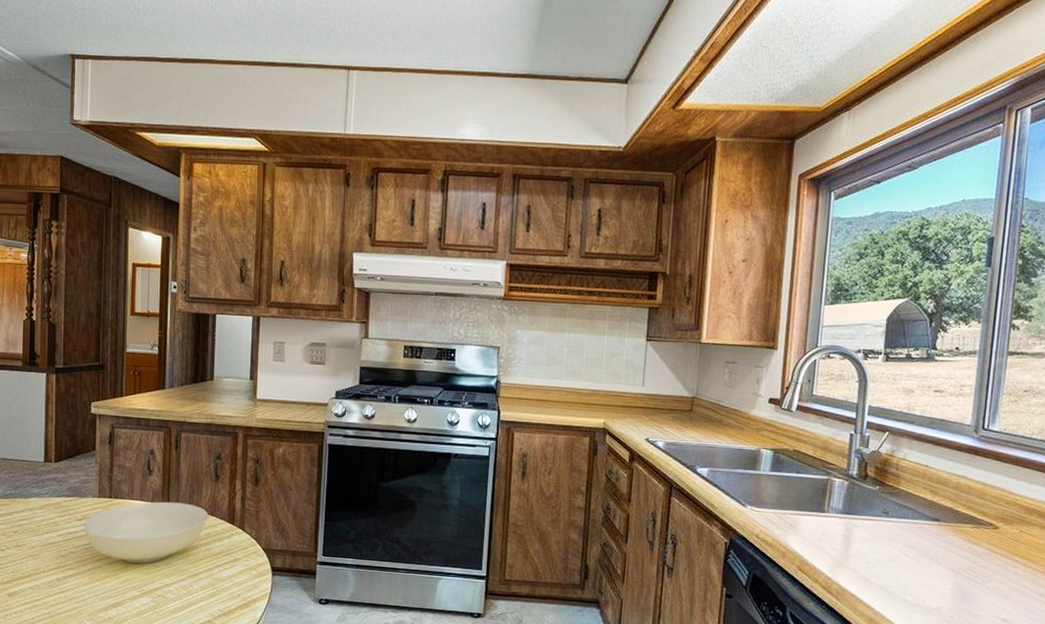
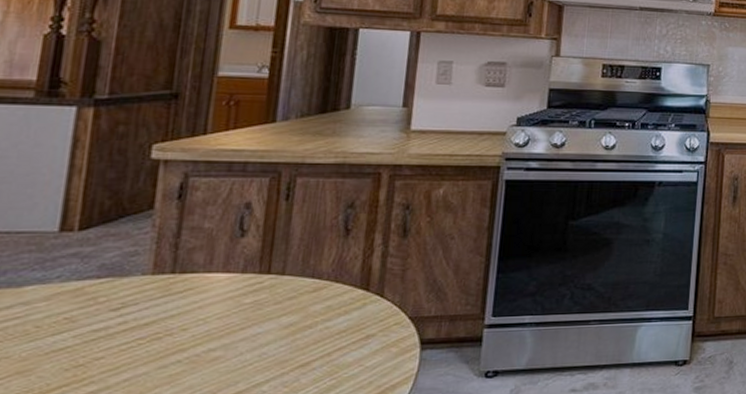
bowl: present [83,501,209,564] -> none [121,269,332,362]

